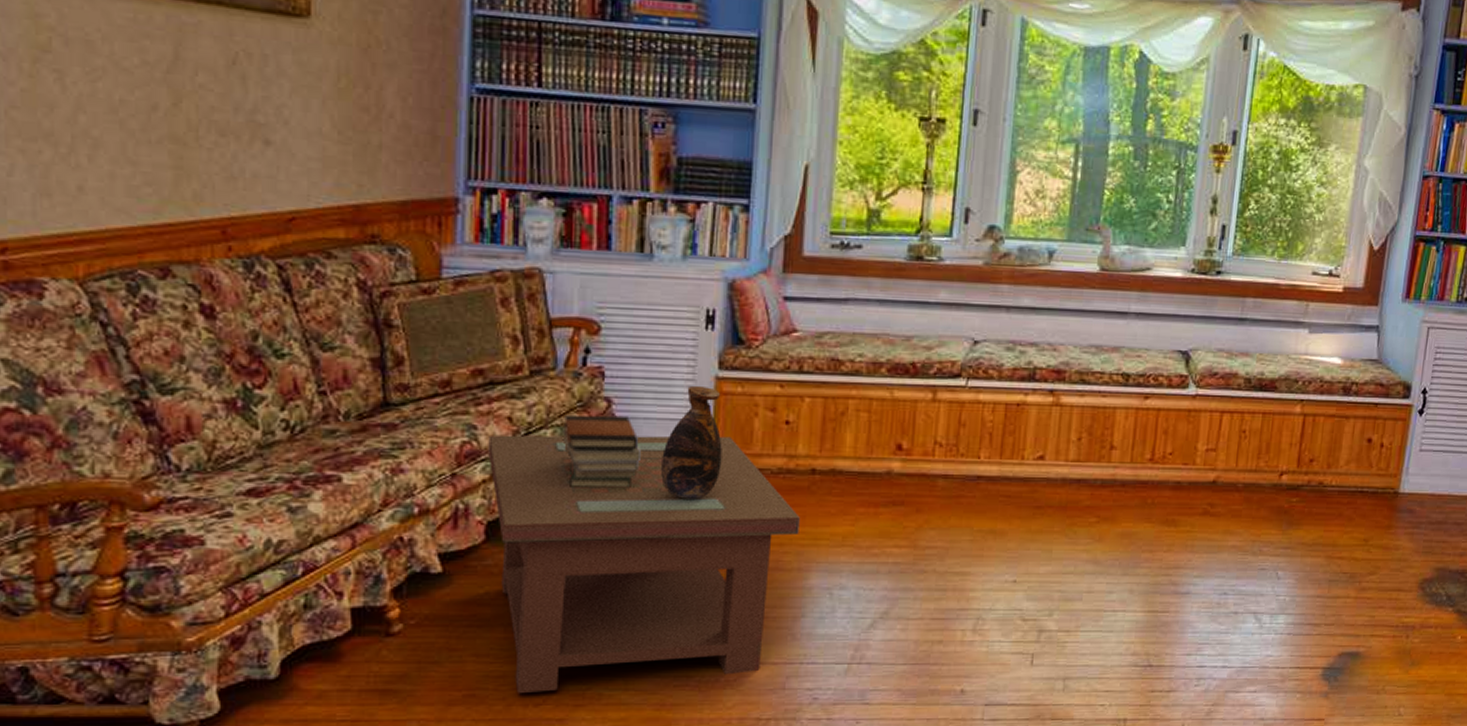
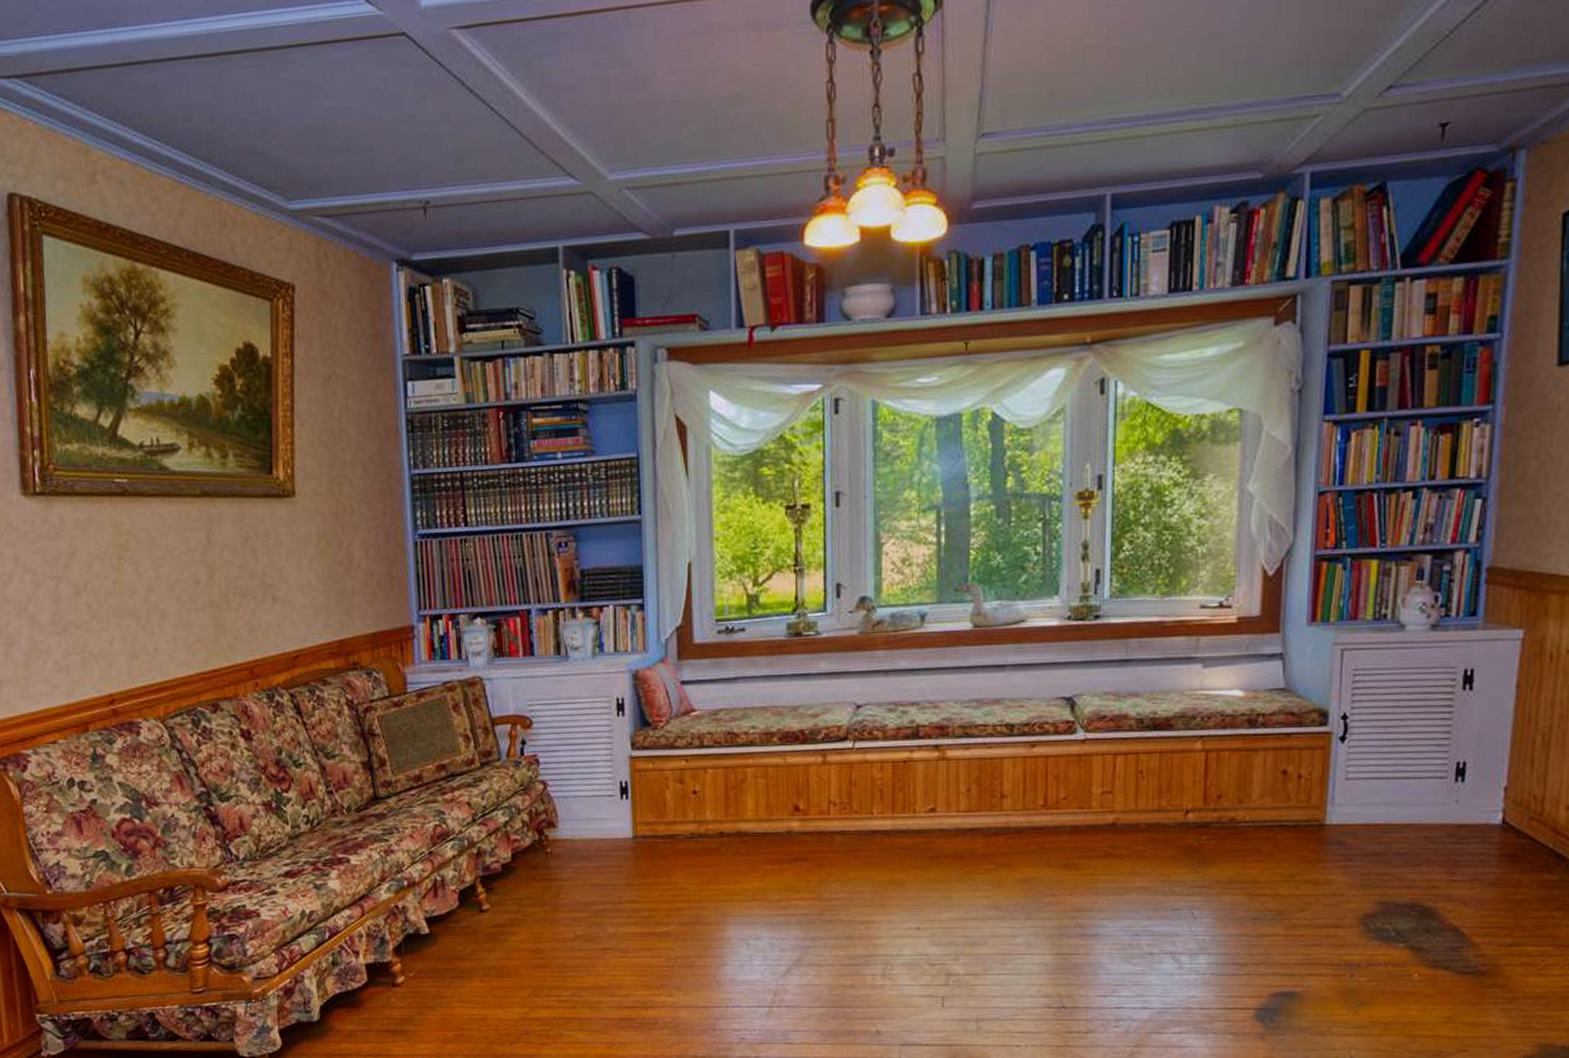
coffee table: present [488,435,800,693] -> none [454,808,714,1033]
book stack: present [562,414,642,489] -> none [510,795,575,860]
vase: present [661,385,722,499] -> none [591,765,642,864]

